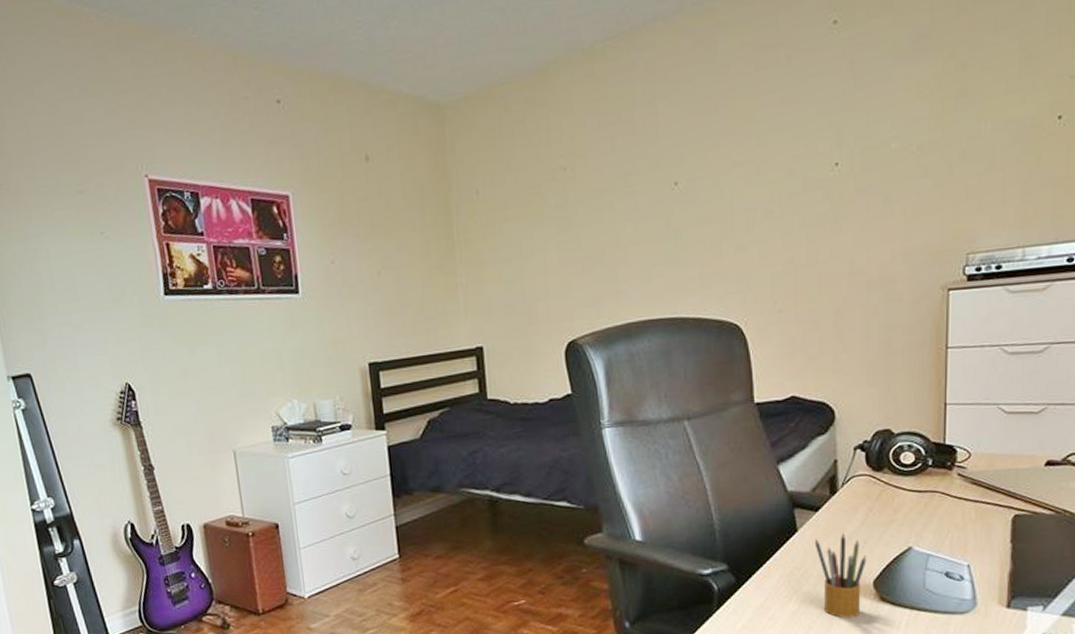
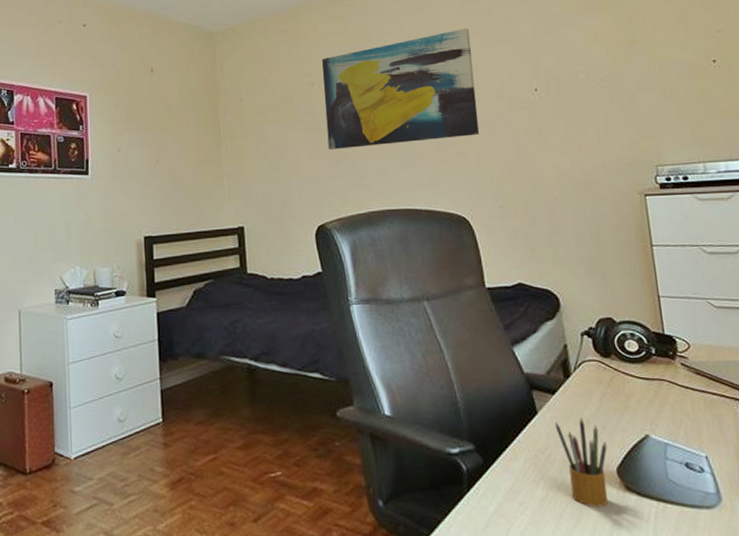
wall art: none [576,85,764,251] -> present [322,28,479,150]

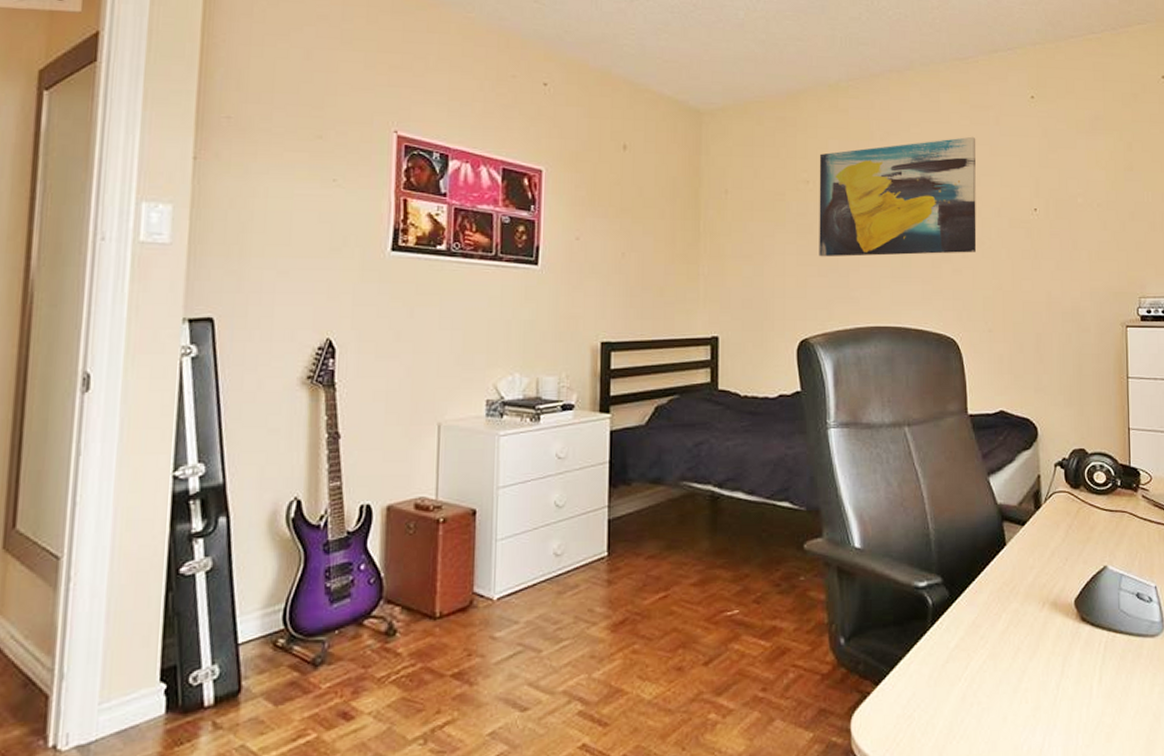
pencil box: present [555,418,608,507] -> none [1021,549,1068,639]

